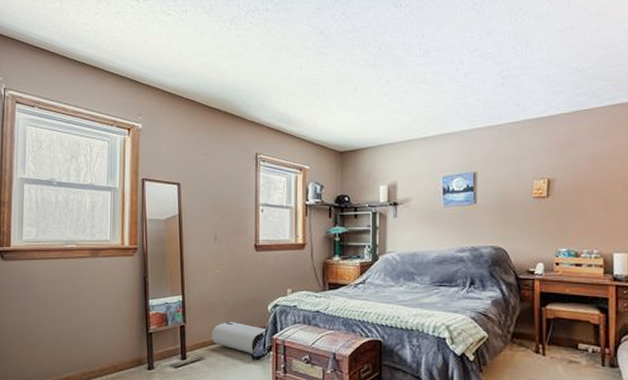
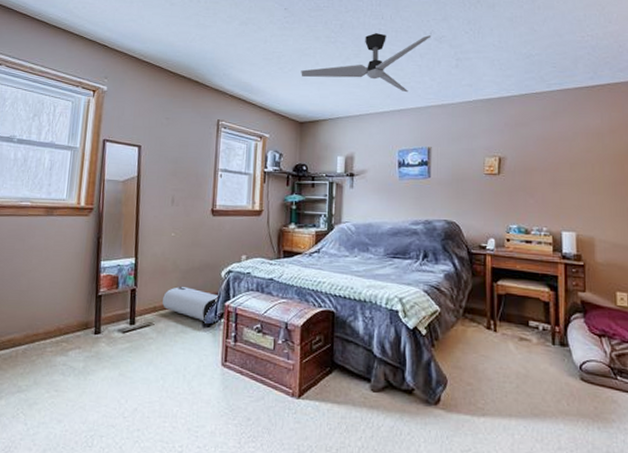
ceiling fan: none [339,53,476,116] -> present [301,33,432,93]

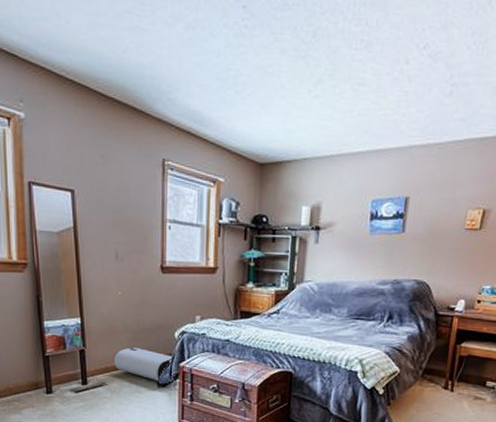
ceiling fan: present [301,33,432,93] -> none [262,45,425,128]

